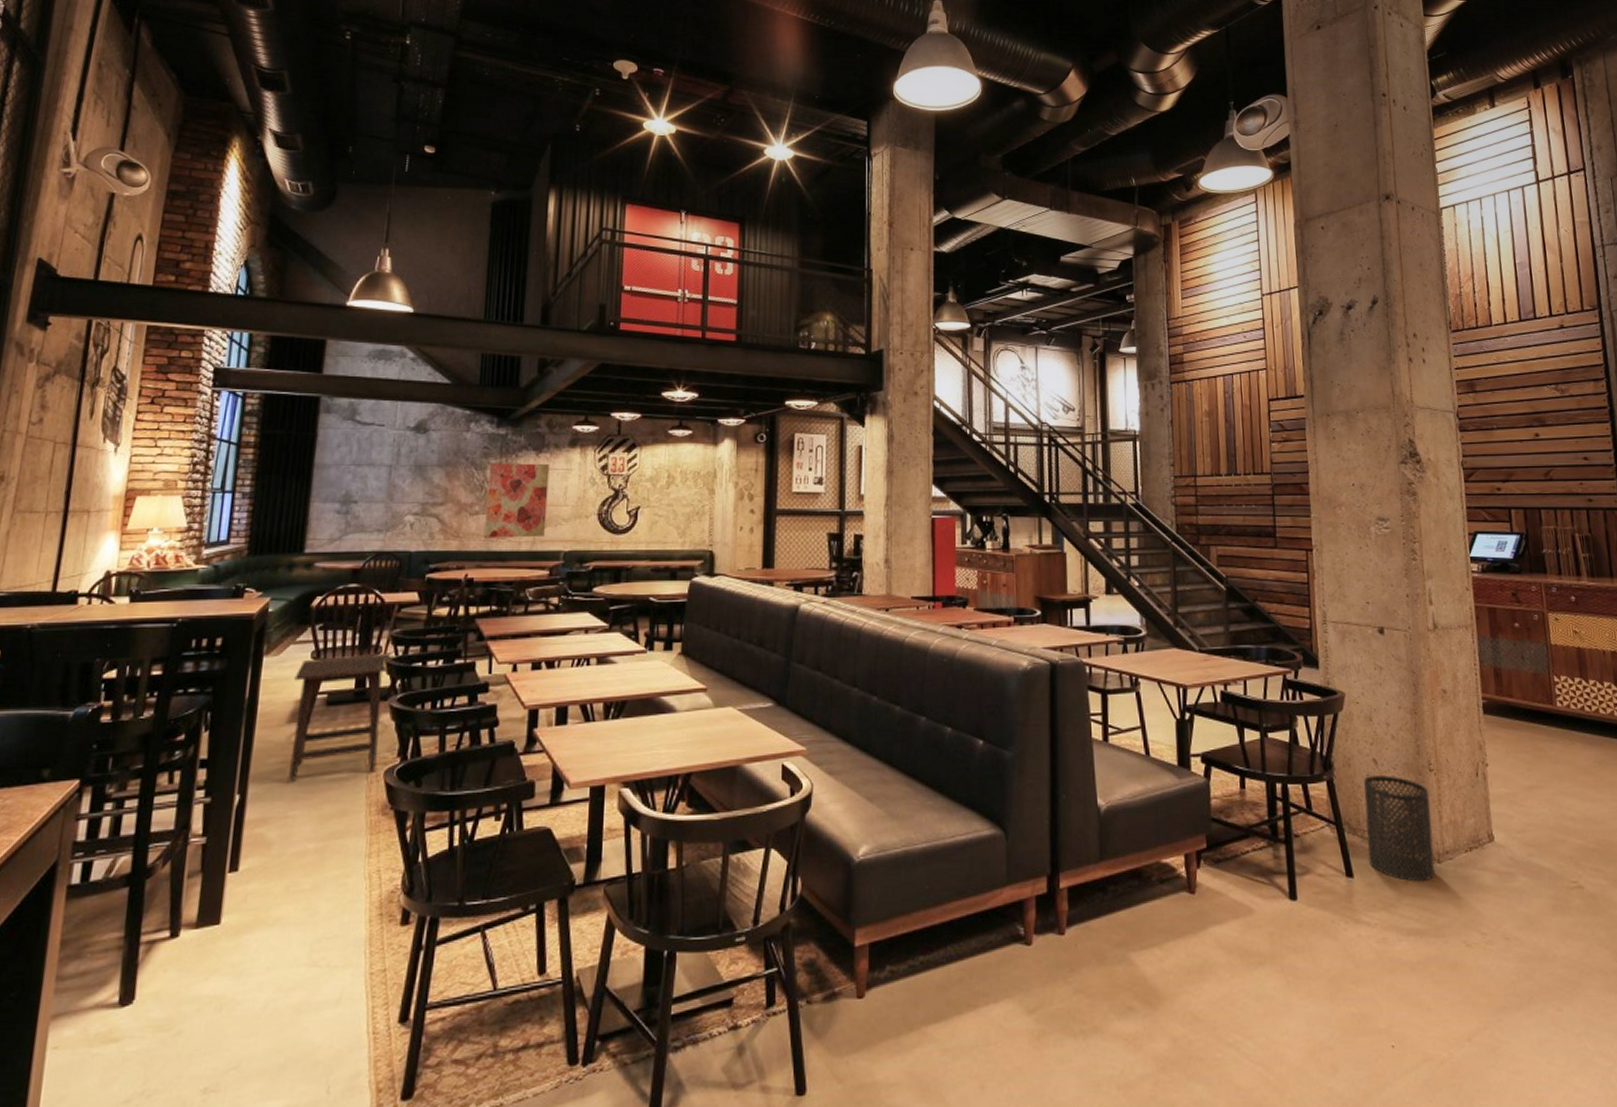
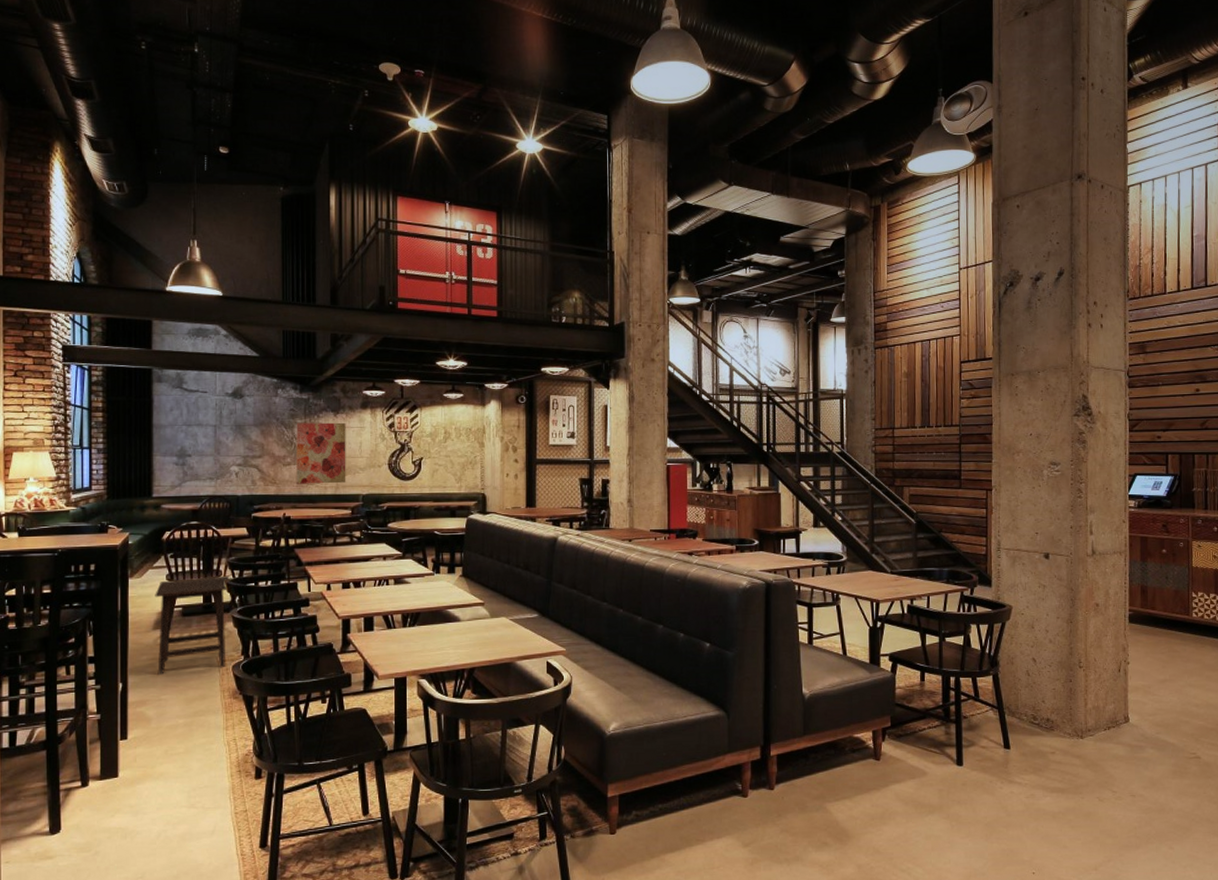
trash can: present [1363,775,1435,882] -> none [1023,671,1078,753]

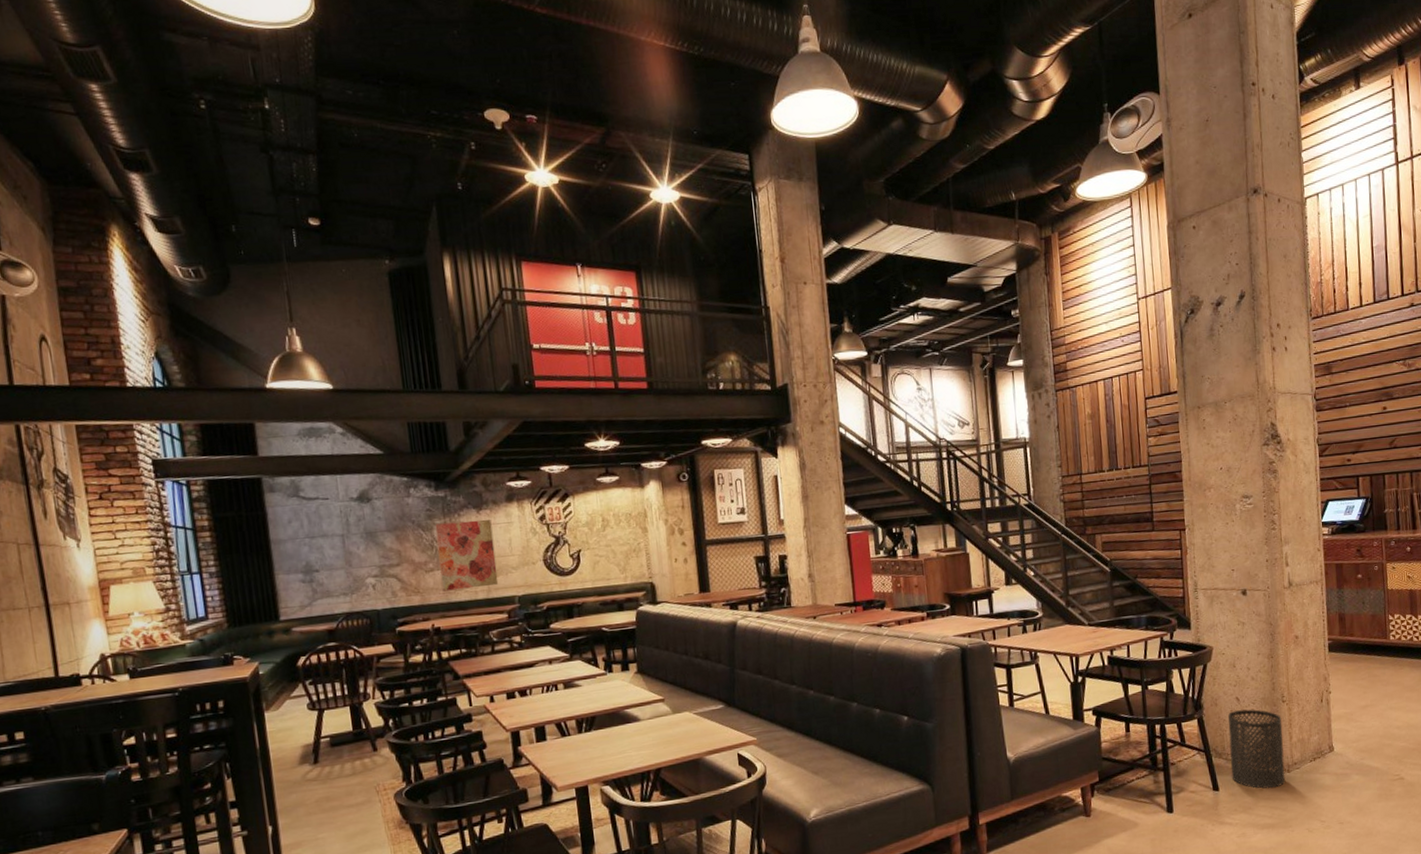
side table: present [155,575,230,676] -> none [296,698,386,814]
trash can: none [1023,671,1078,753] -> present [1228,709,1285,789]

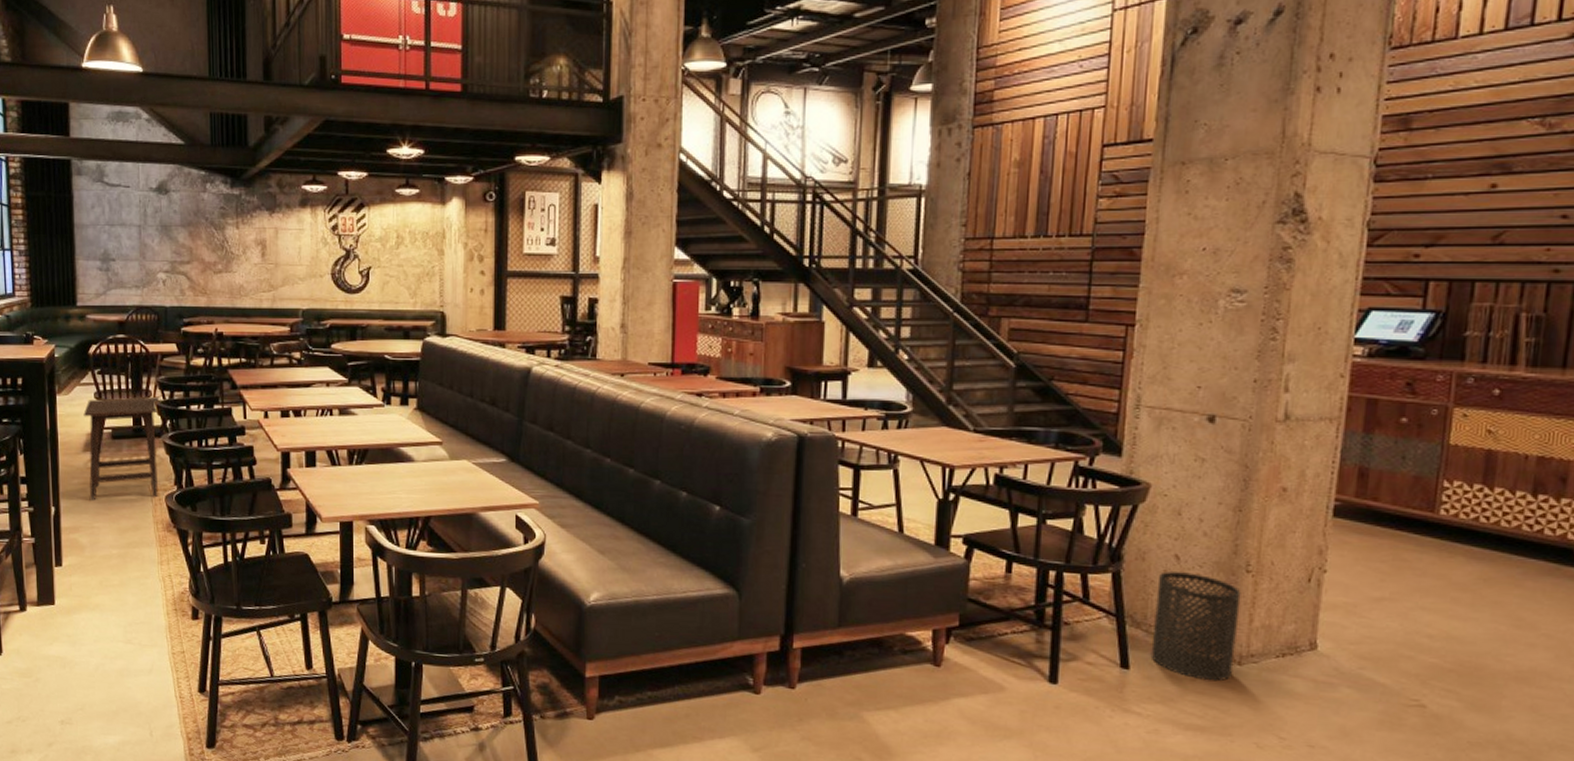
side table: none [296,698,386,814] -> present [83,396,160,502]
wall art: present [435,519,499,591] -> none [227,223,284,296]

